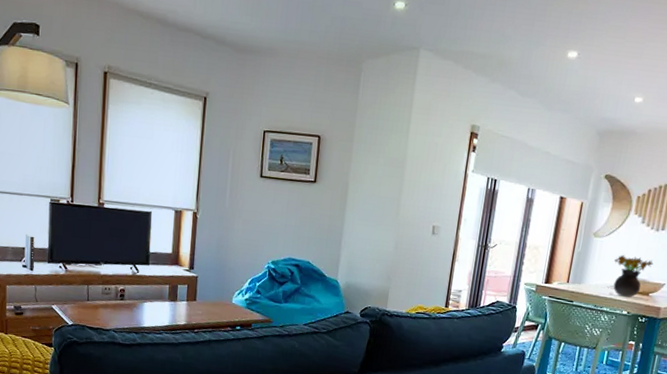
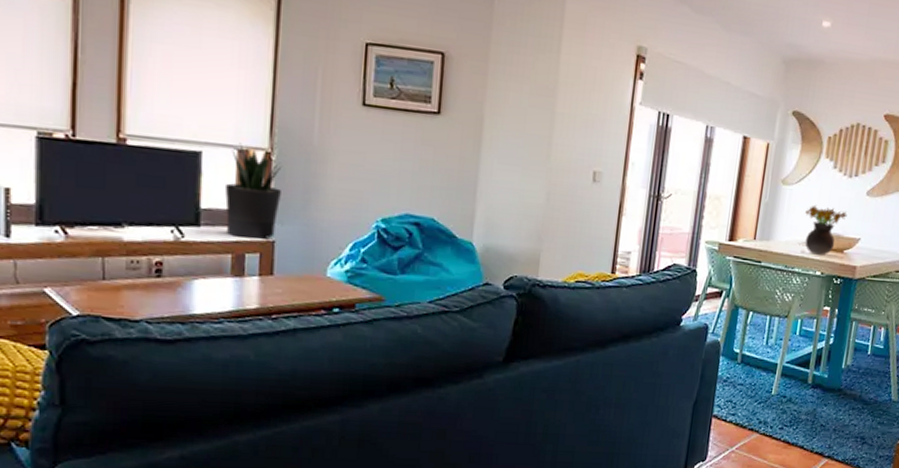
planter: none [165,205,203,275] -> present [224,142,281,240]

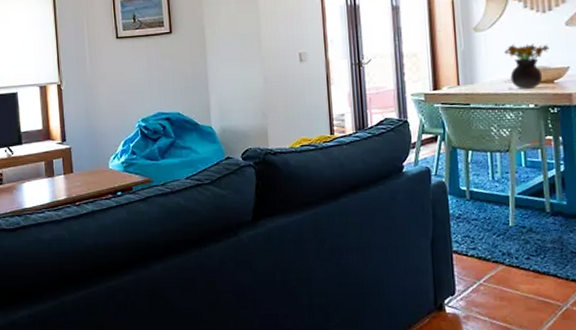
planter: present [224,142,281,240] -> none [34,81,71,149]

